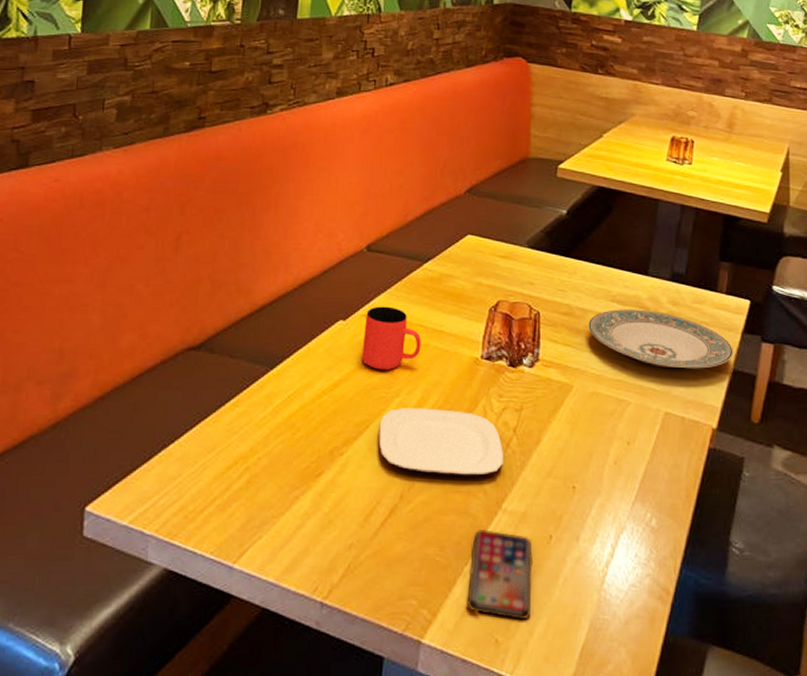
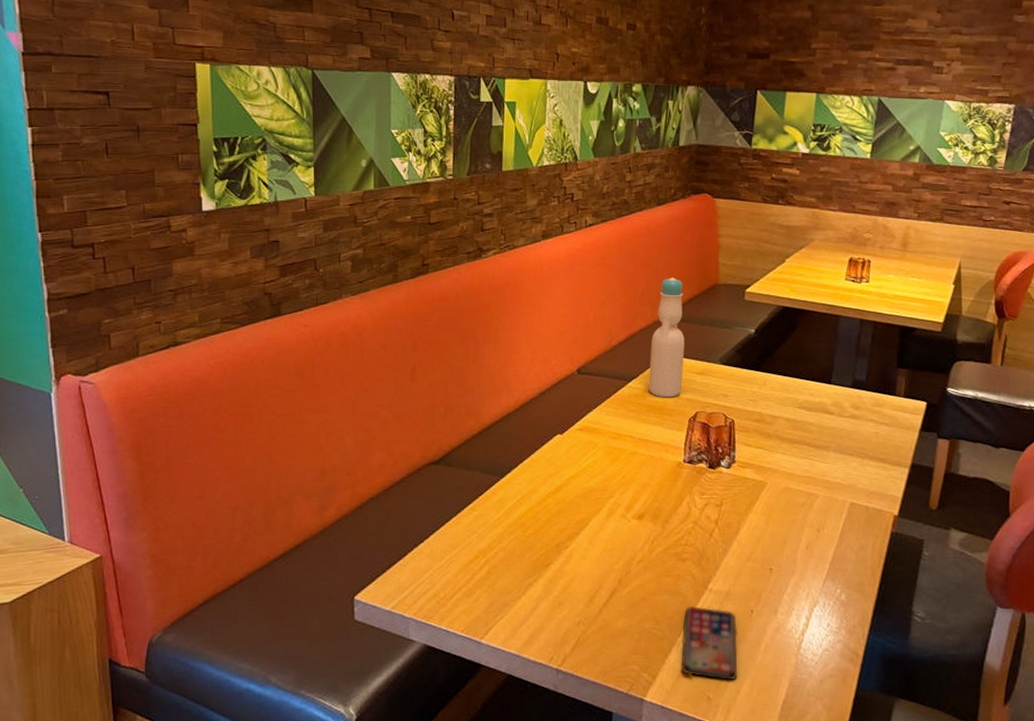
cup: present [362,306,421,370] -> none [579,421,630,475]
plate: present [378,408,503,476] -> none [597,506,707,563]
bottle: none [446,147,490,283] -> present [648,277,685,398]
plate: present [588,309,734,369] -> none [778,414,912,464]

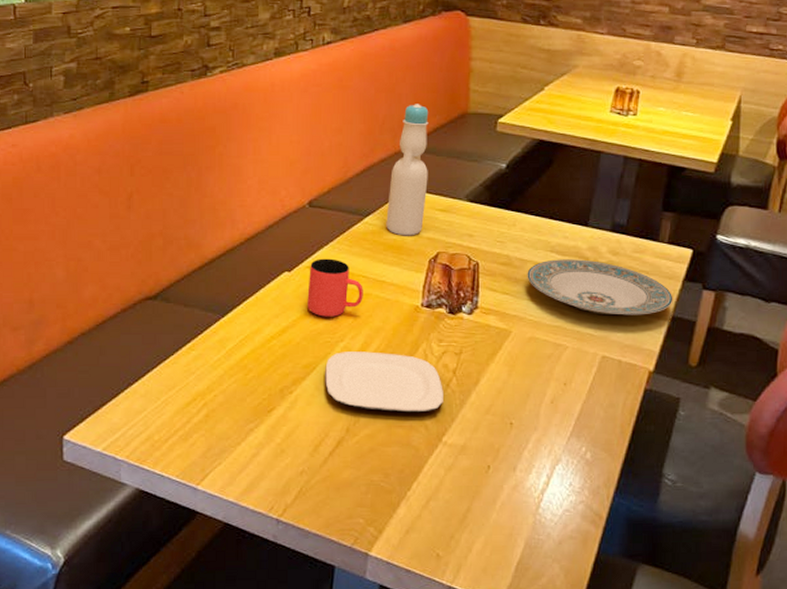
cup: none [579,421,630,475] -> present [307,258,363,317]
plate: none [597,506,707,563] -> present [325,351,443,413]
smartphone: present [681,605,738,680] -> none [410,458,473,538]
plate: none [778,414,912,464] -> present [527,259,673,315]

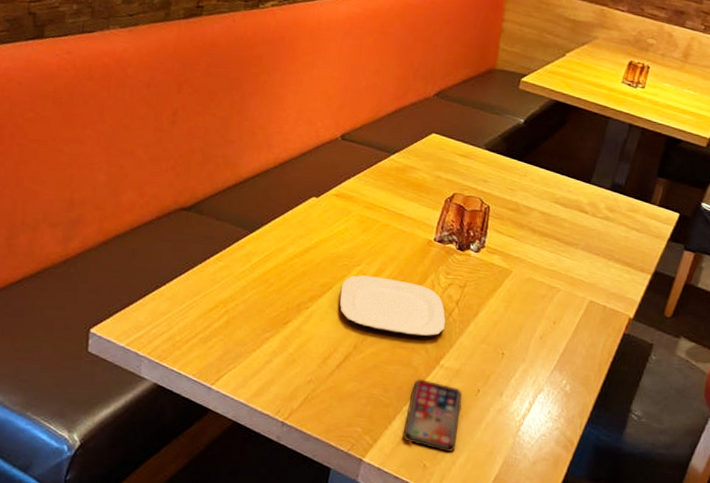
cup: present [307,258,363,317] -> none [330,188,383,243]
bottle: present [386,104,429,236] -> none [410,55,460,176]
smartphone: none [410,458,473,538] -> present [402,378,463,452]
plate: present [527,259,673,315] -> none [531,210,658,268]

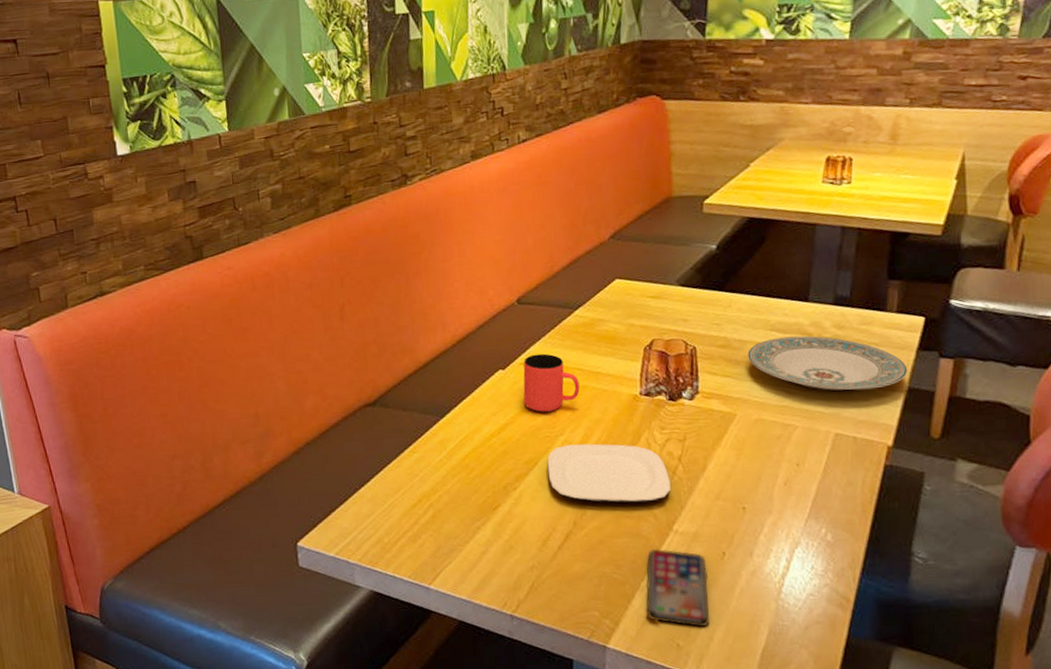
cup: none [330,188,383,243] -> present [523,353,580,412]
plate: none [531,210,658,268] -> present [747,336,908,391]

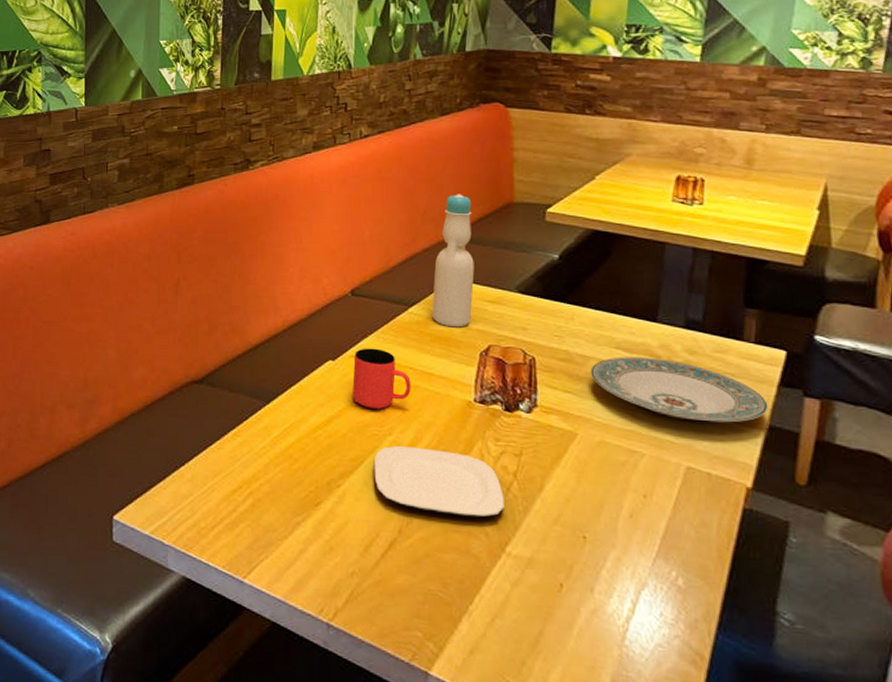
bottle: none [596,192,637,326] -> present [432,194,475,328]
smartphone: present [646,548,711,627] -> none [474,569,545,665]

